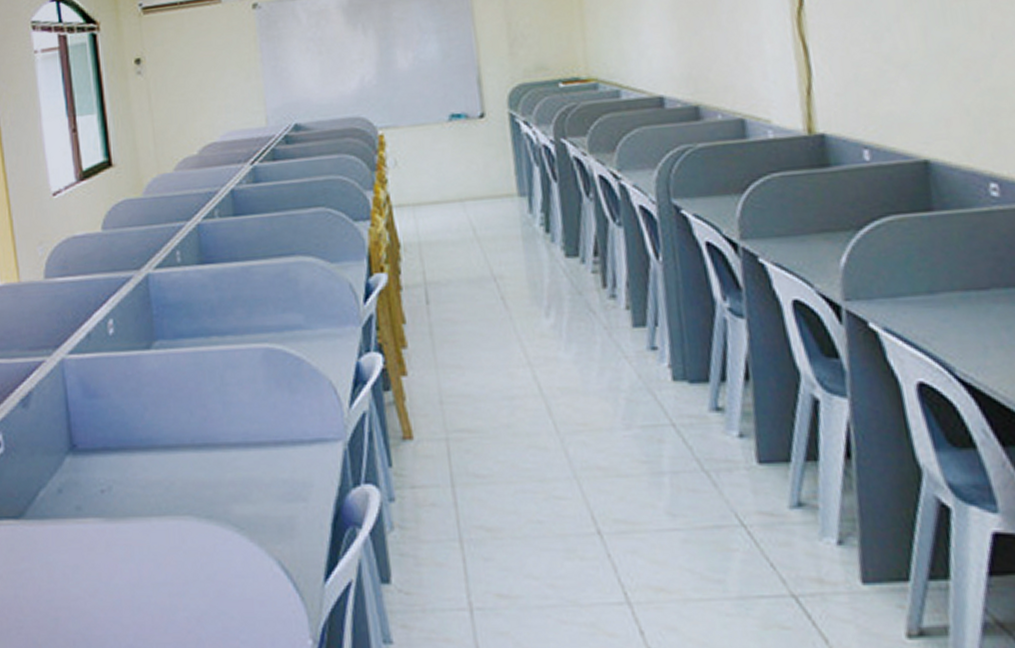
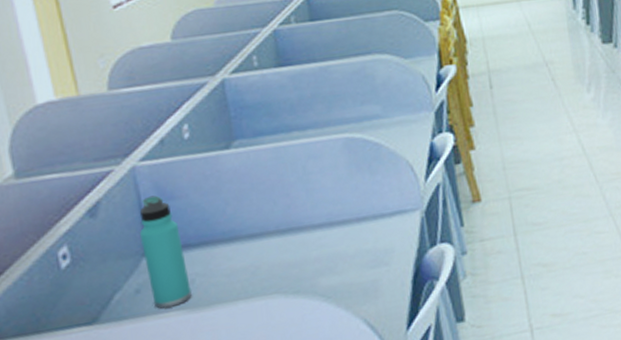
thermos bottle: none [65,391,108,513] -> present [140,195,192,308]

